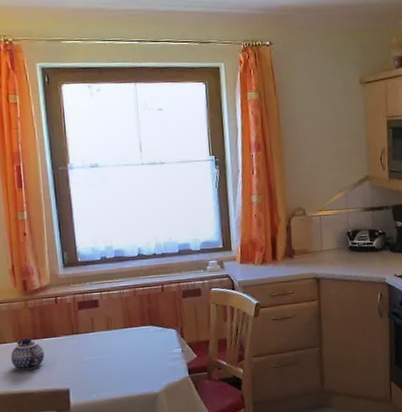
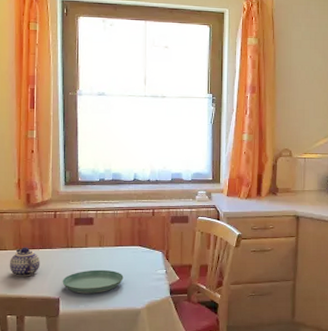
saucer: none [70,354,137,383] -> present [62,269,124,294]

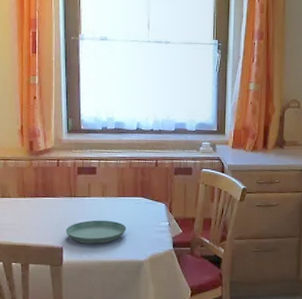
teapot: present [9,247,41,277] -> none [13,195,44,225]

